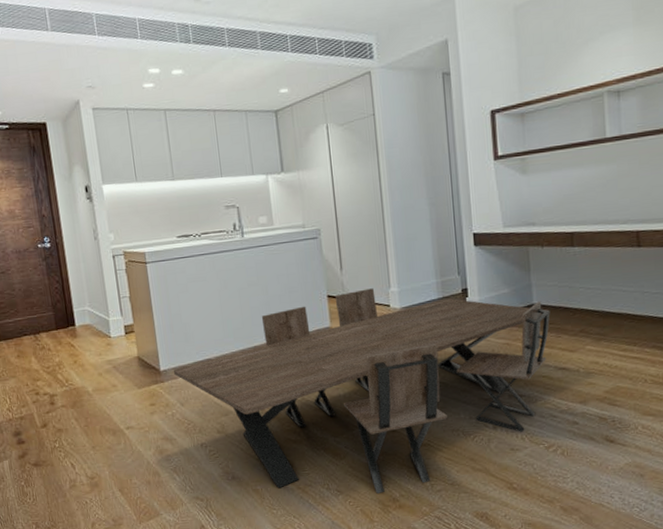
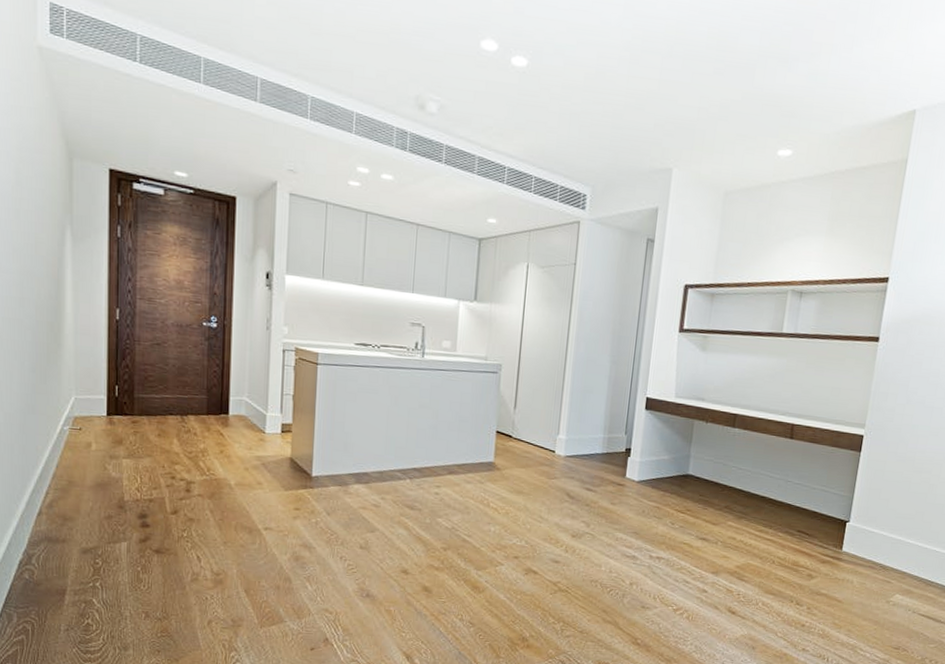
dining table: present [173,288,550,494] -> none [325,431,702,631]

